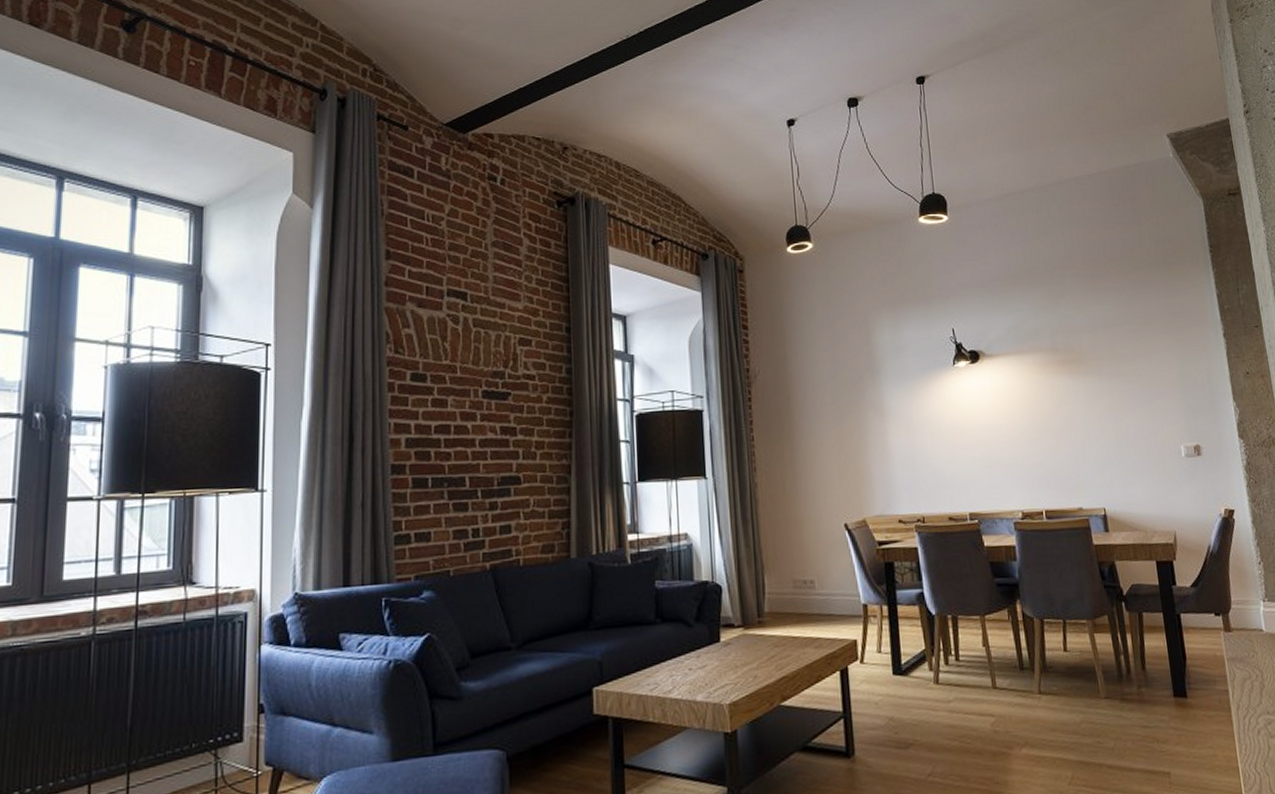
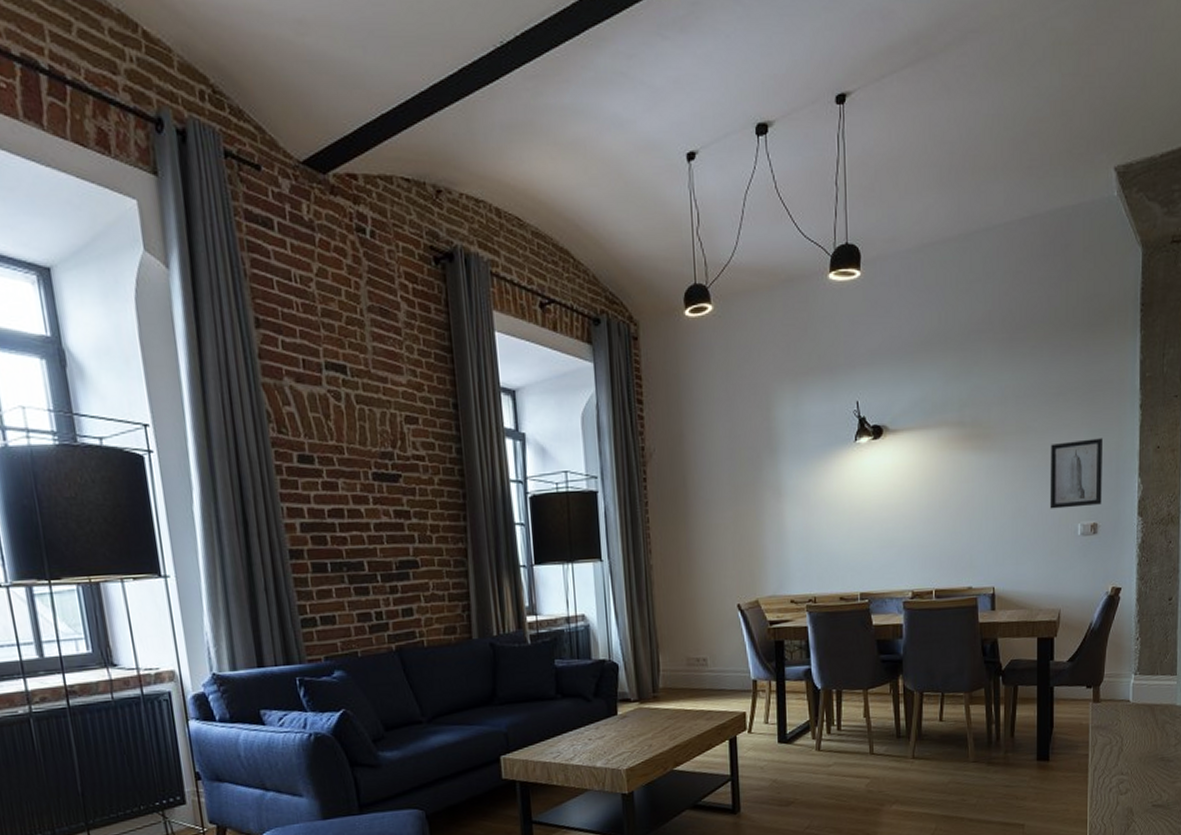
wall art: none [1143,364,1201,431] -> present [1049,438,1102,509]

